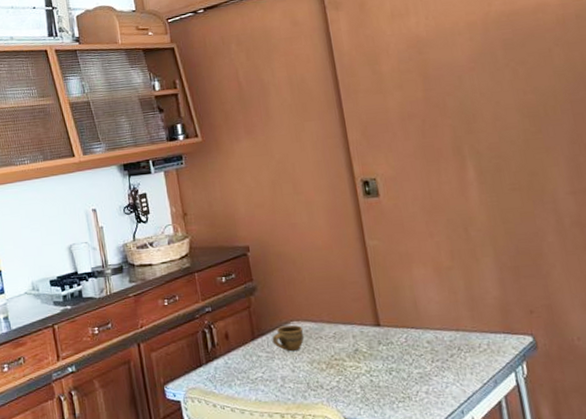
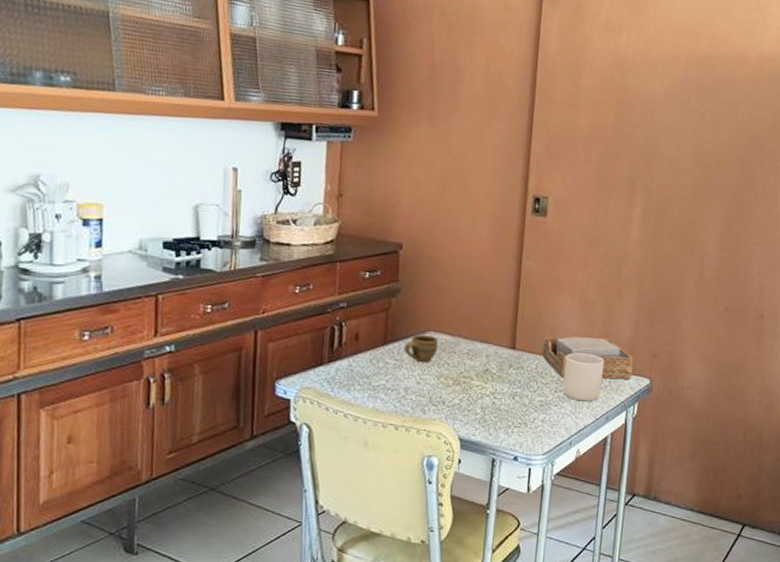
napkin holder: none [405,302,512,347] -> present [541,336,634,380]
mug: none [433,319,482,368] -> present [563,353,605,402]

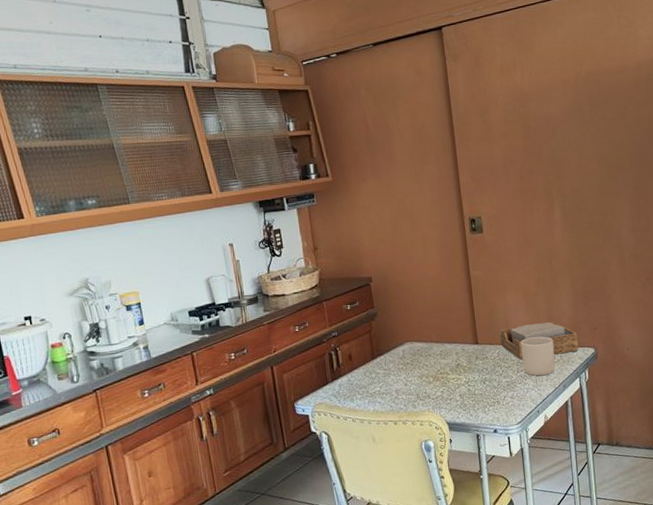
cup: present [404,334,439,362] -> none [389,345,416,368]

